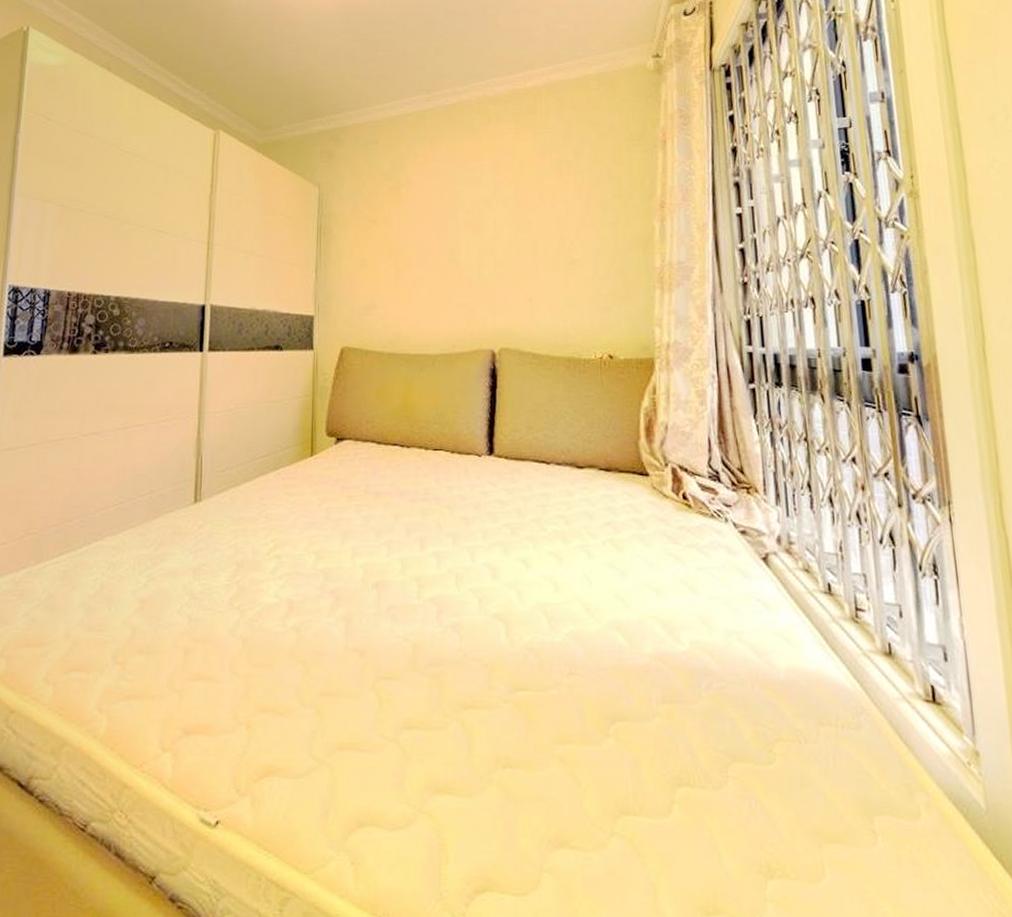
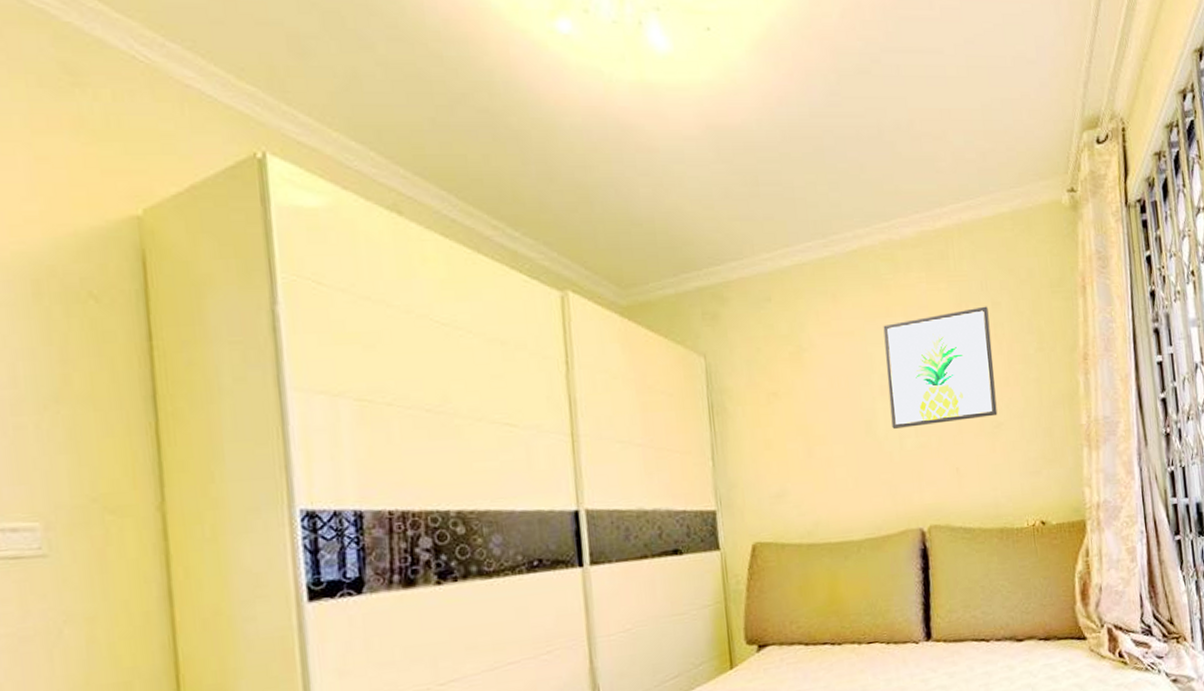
wall art: none [472,155,572,258] -> present [883,306,998,429]

